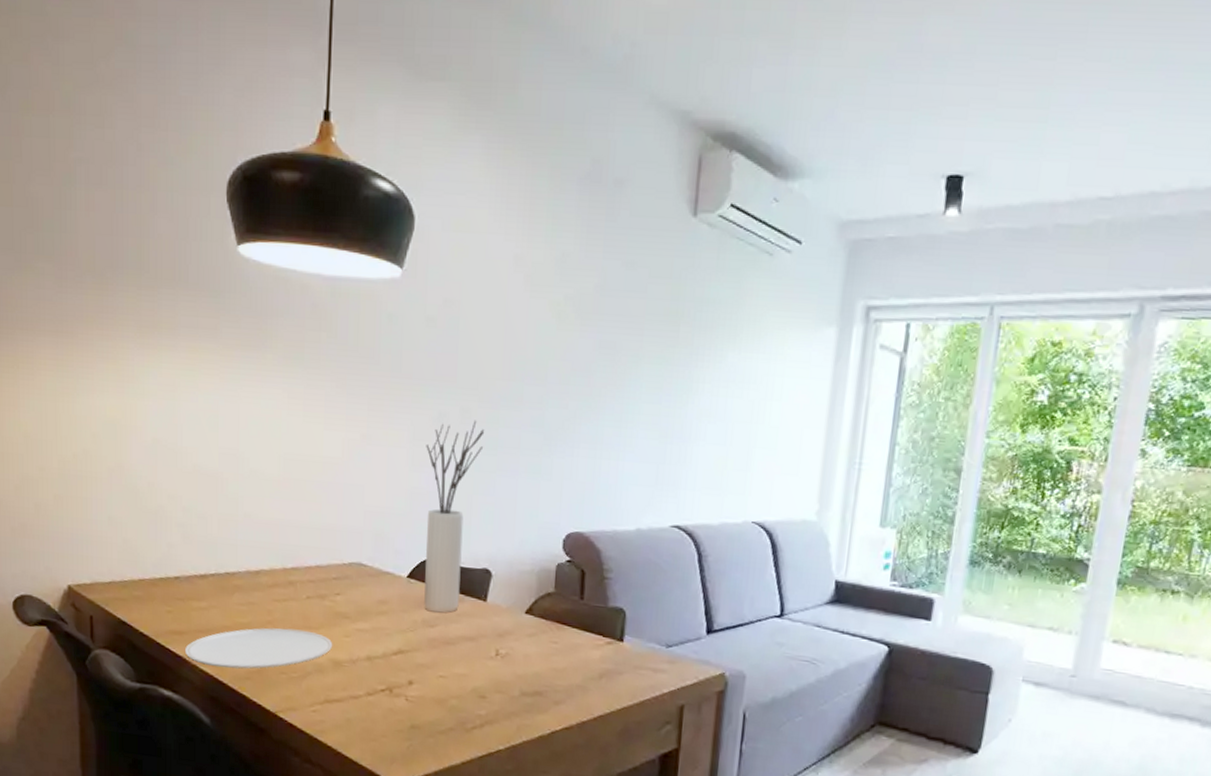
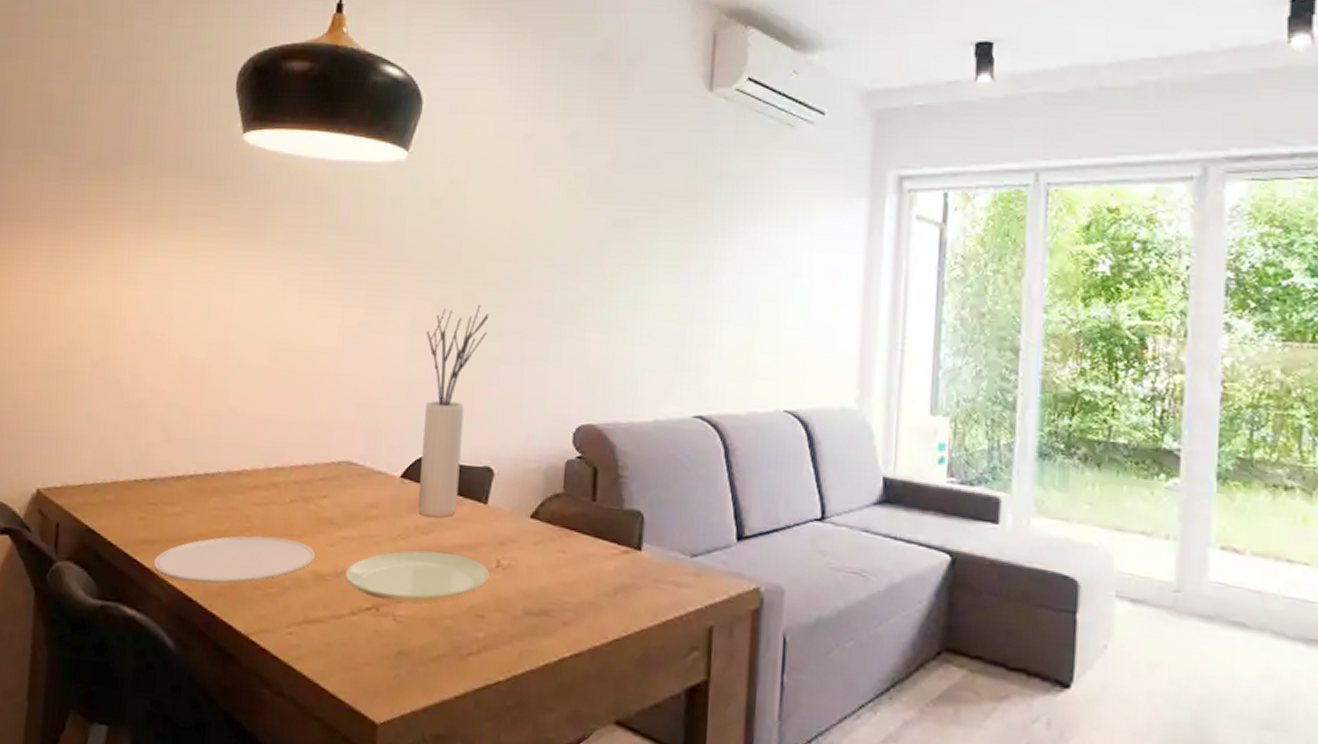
plate: none [361,641,490,686] -> present [345,550,490,604]

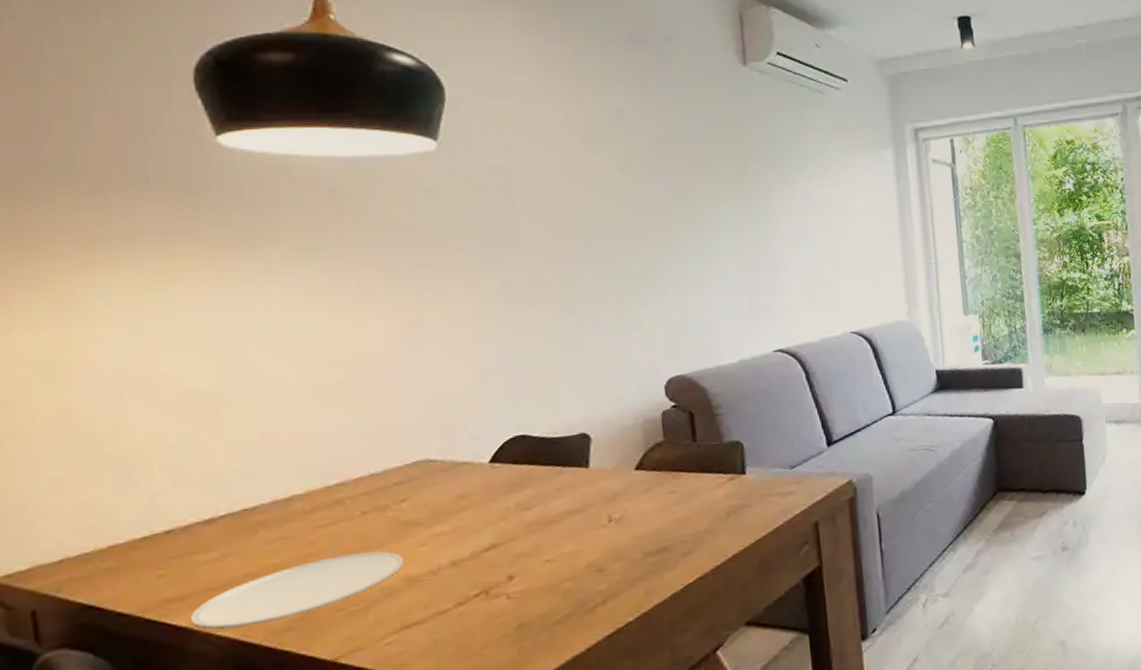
plate: present [345,550,490,604] -> none [443,520,603,584]
vase: present [418,304,489,519] -> none [492,283,560,494]

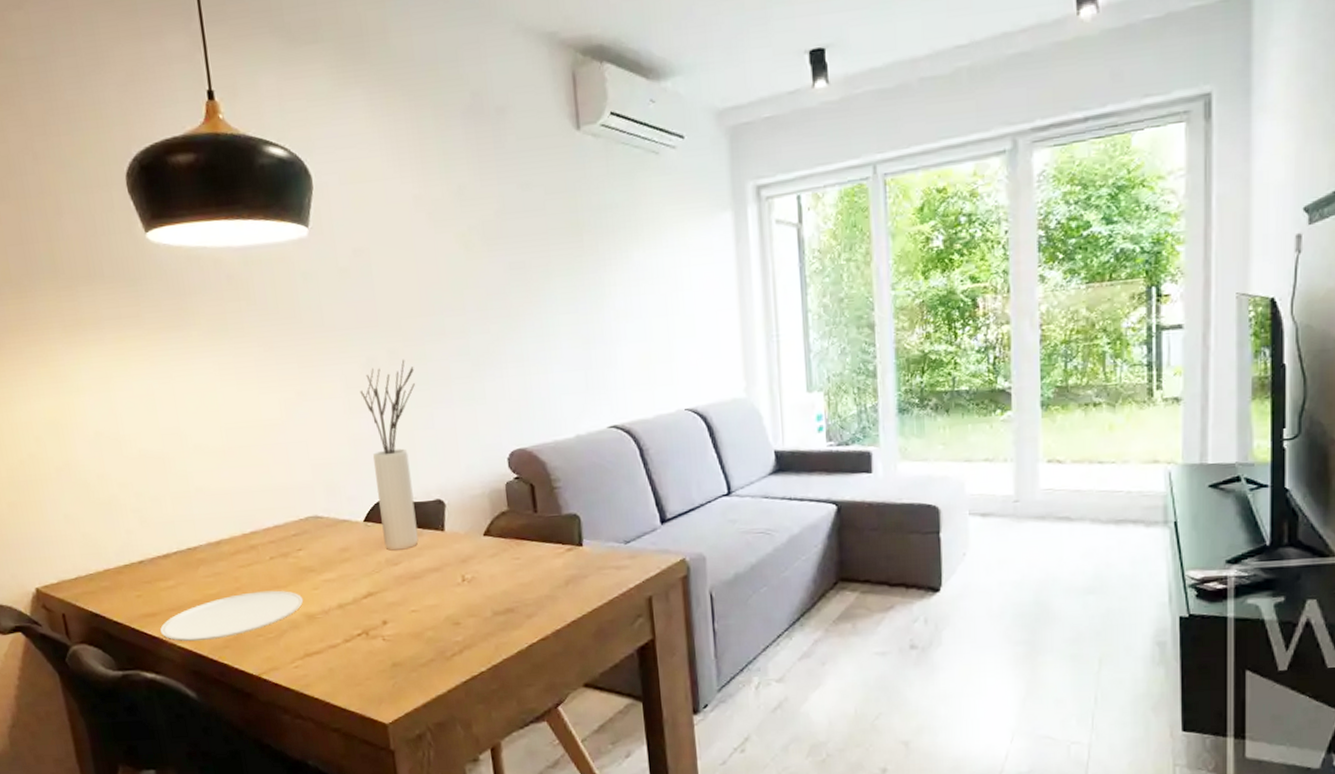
vase: none [492,283,560,494] -> present [360,359,419,551]

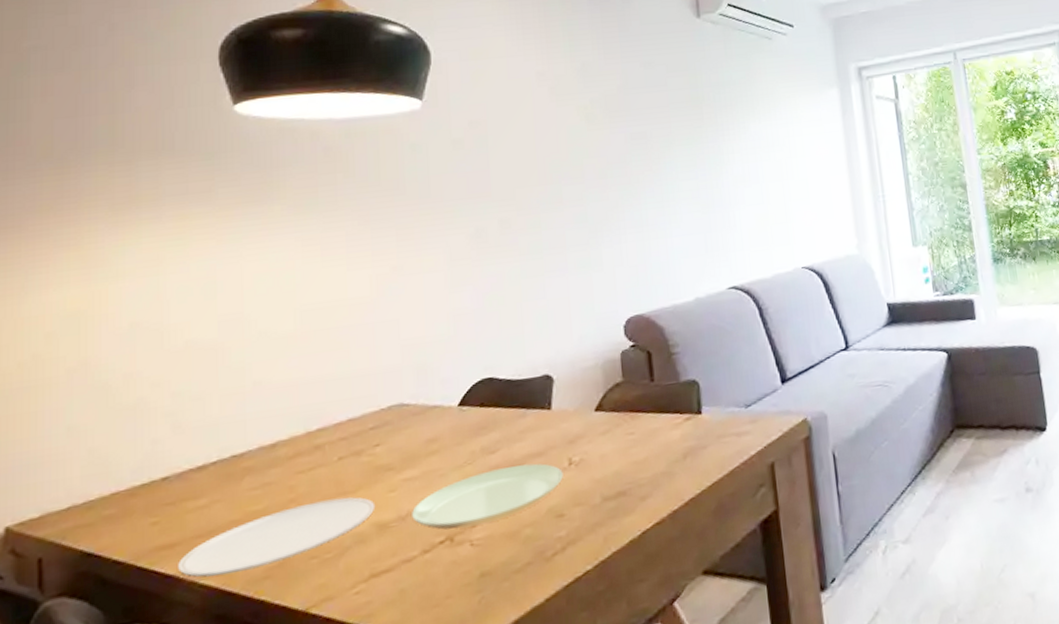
plate: none [333,577,458,626] -> present [412,463,563,530]
vase: present [360,359,419,551] -> none [465,228,527,437]

